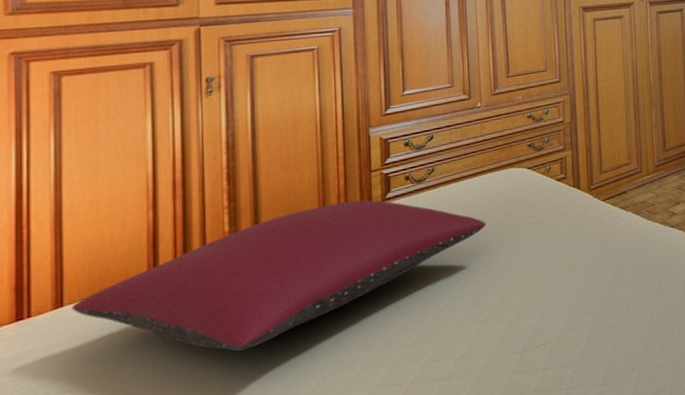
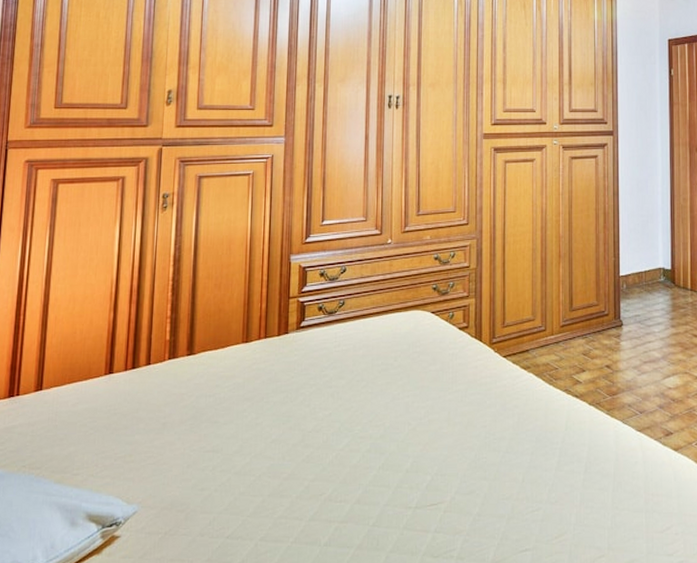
pillow: present [71,200,486,352] -> none [47,325,388,457]

